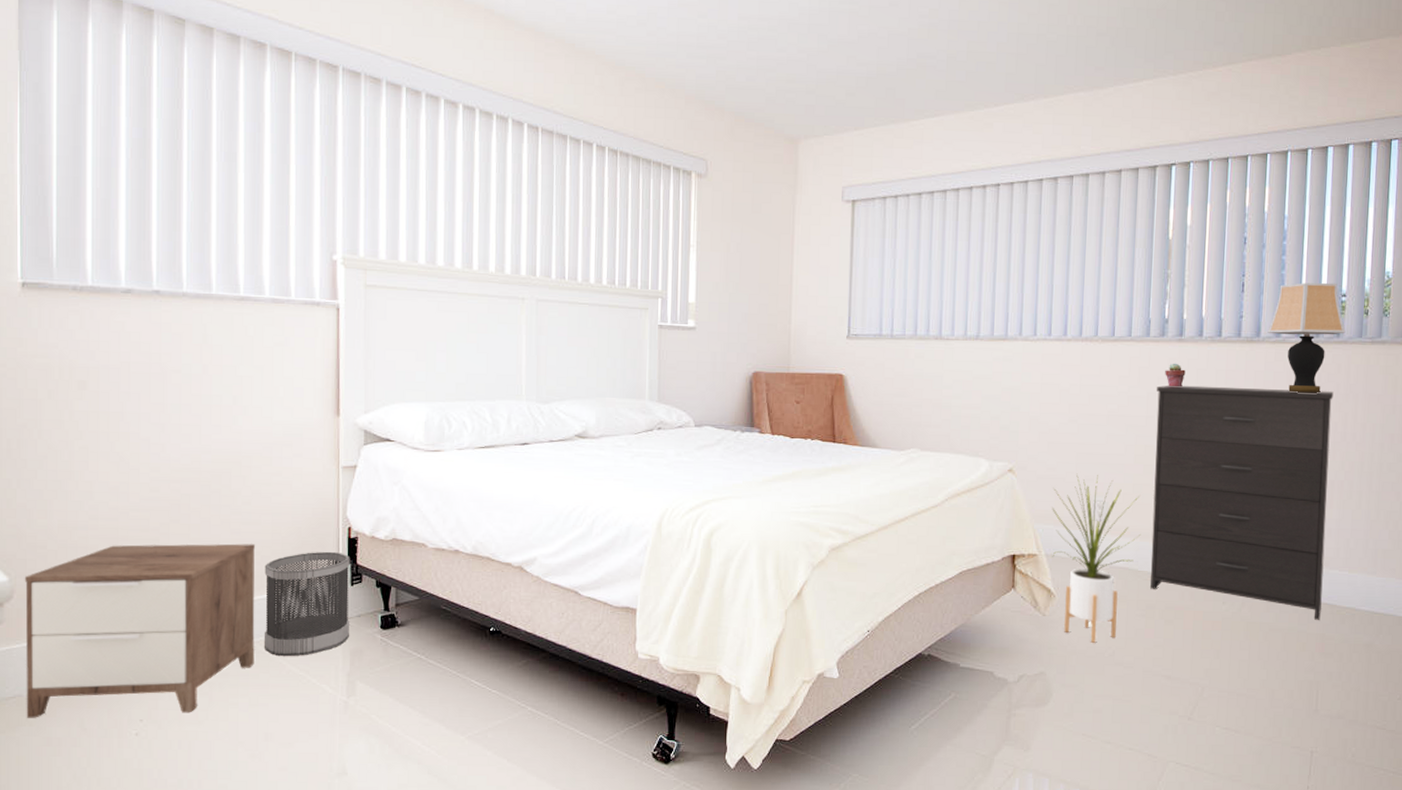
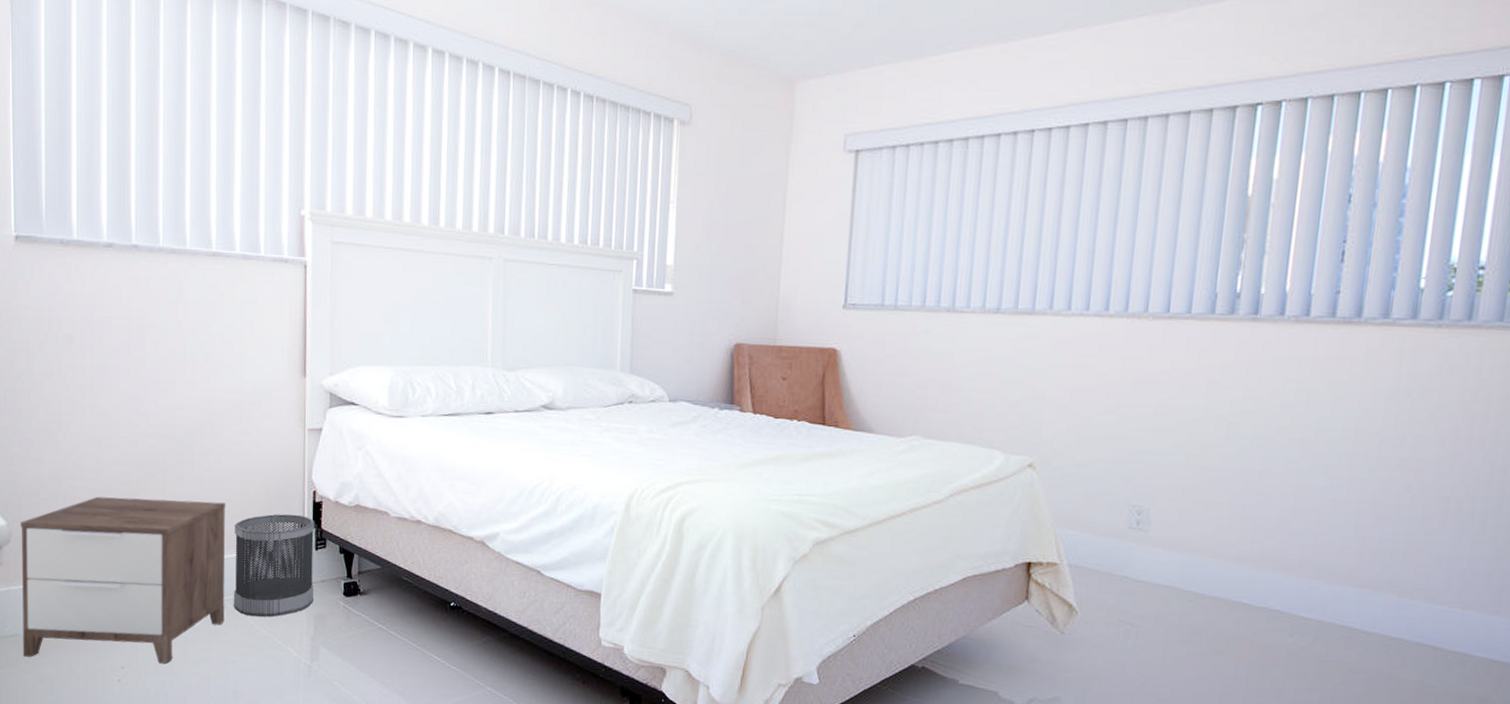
house plant: present [1052,473,1141,643] -> none [1076,472,1190,669]
dresser: present [1150,385,1334,620] -> none [1197,373,1458,664]
potted succulent: present [1165,363,1186,388] -> none [1232,346,1259,376]
table lamp: present [1267,282,1346,393] -> none [1372,251,1481,389]

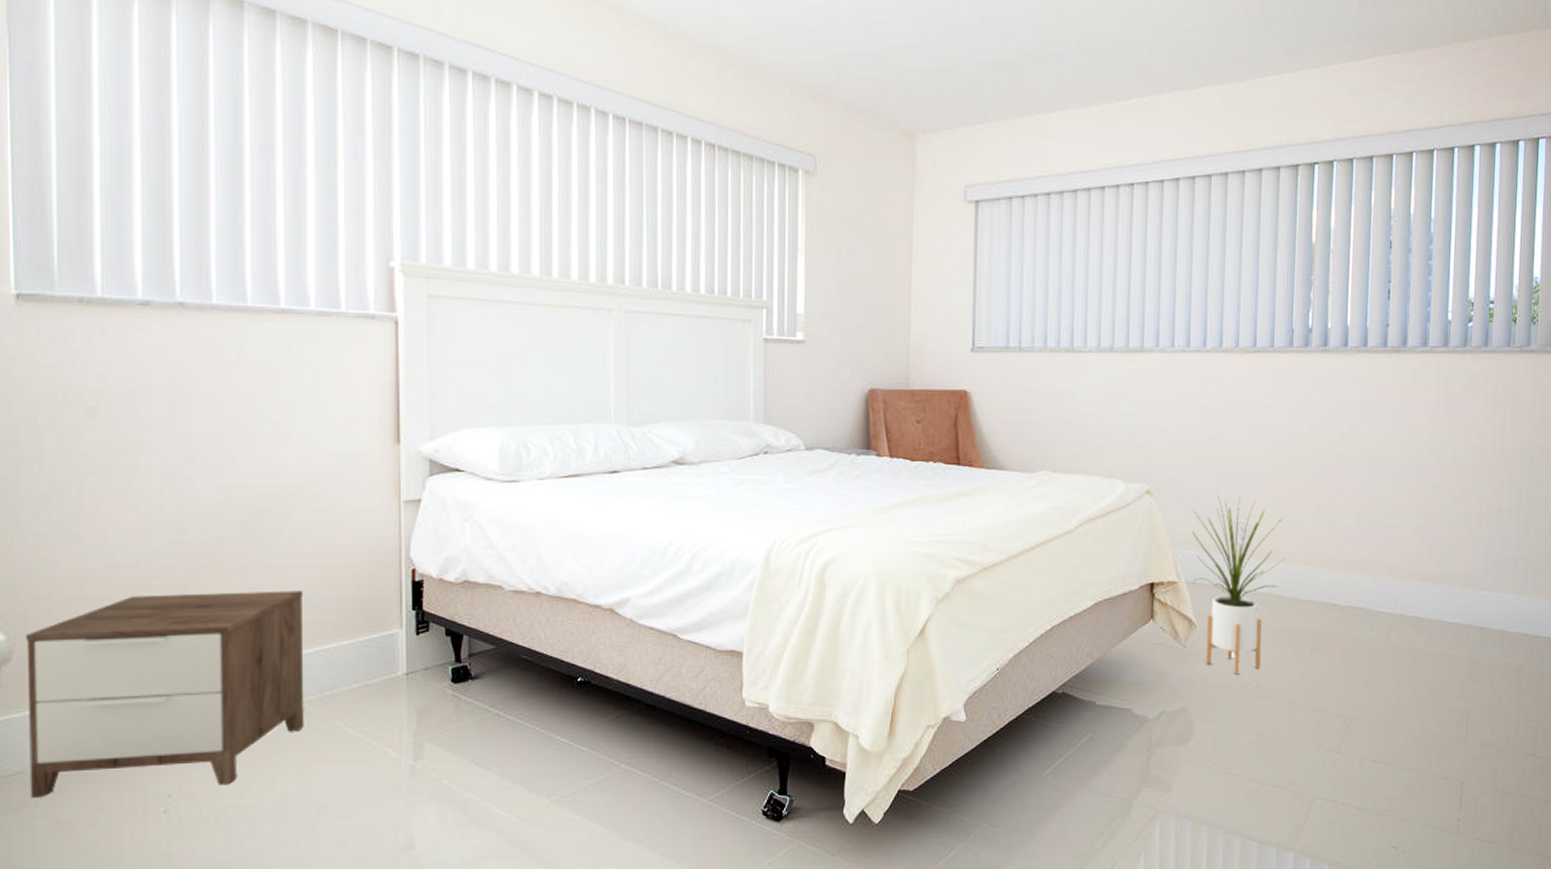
wastebasket: present [234,514,315,617] -> none [314,597,415,718]
house plant: none [1076,472,1190,669] -> present [1192,494,1286,675]

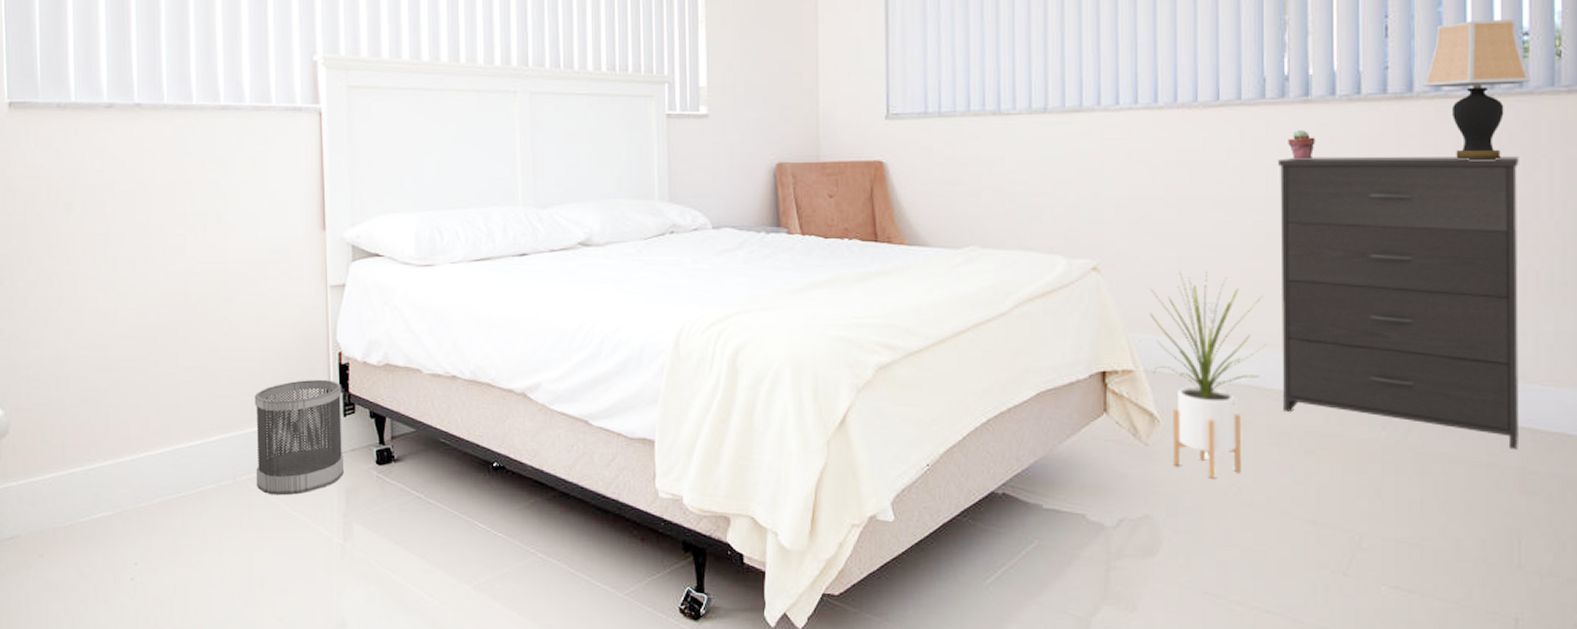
nightstand: present [25,591,304,798] -> none [18,372,247,561]
wastebasket: none [314,597,415,718] -> present [254,379,344,496]
dresser: none [1296,398,1482,644] -> present [1278,156,1519,449]
potted succulent: none [1309,375,1330,401] -> present [1288,129,1315,160]
table lamp: none [1414,289,1494,406] -> present [1423,18,1531,160]

